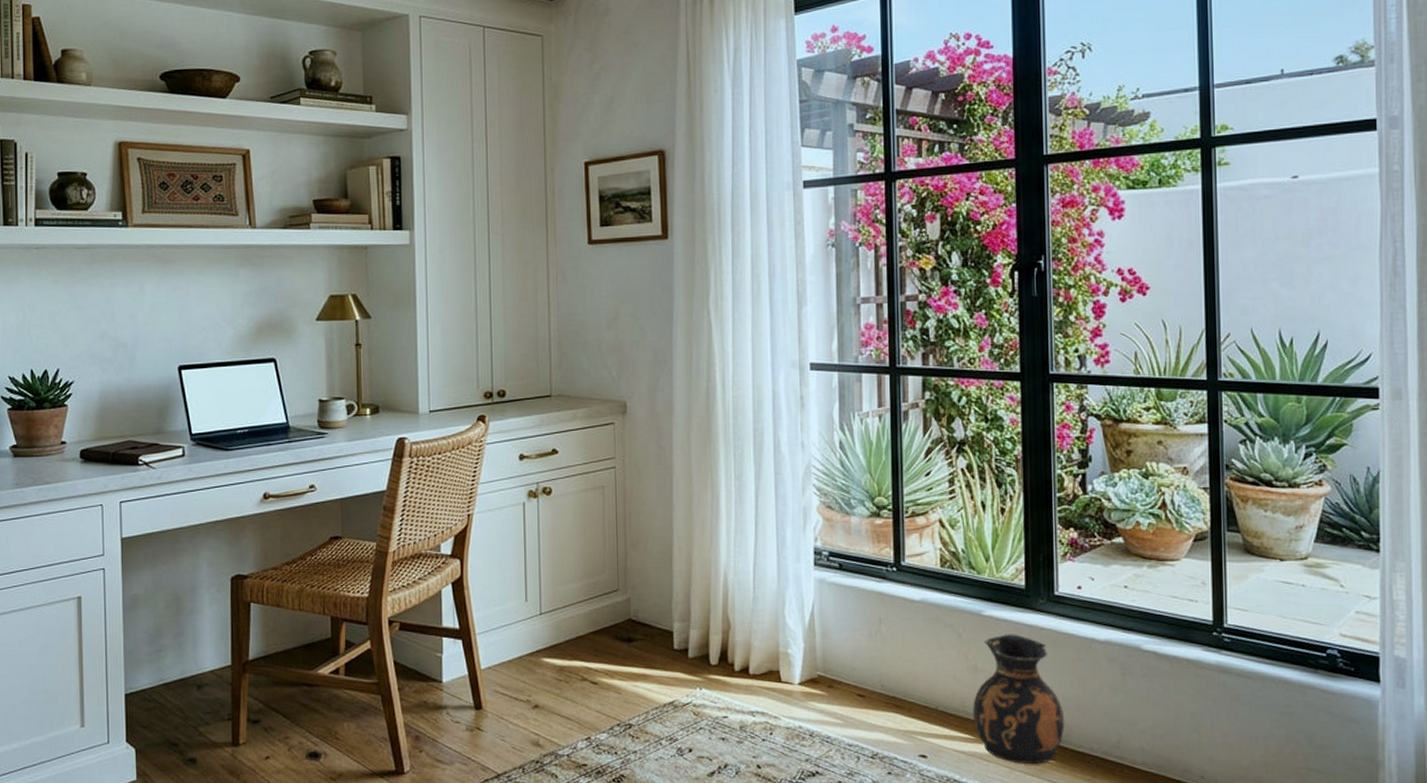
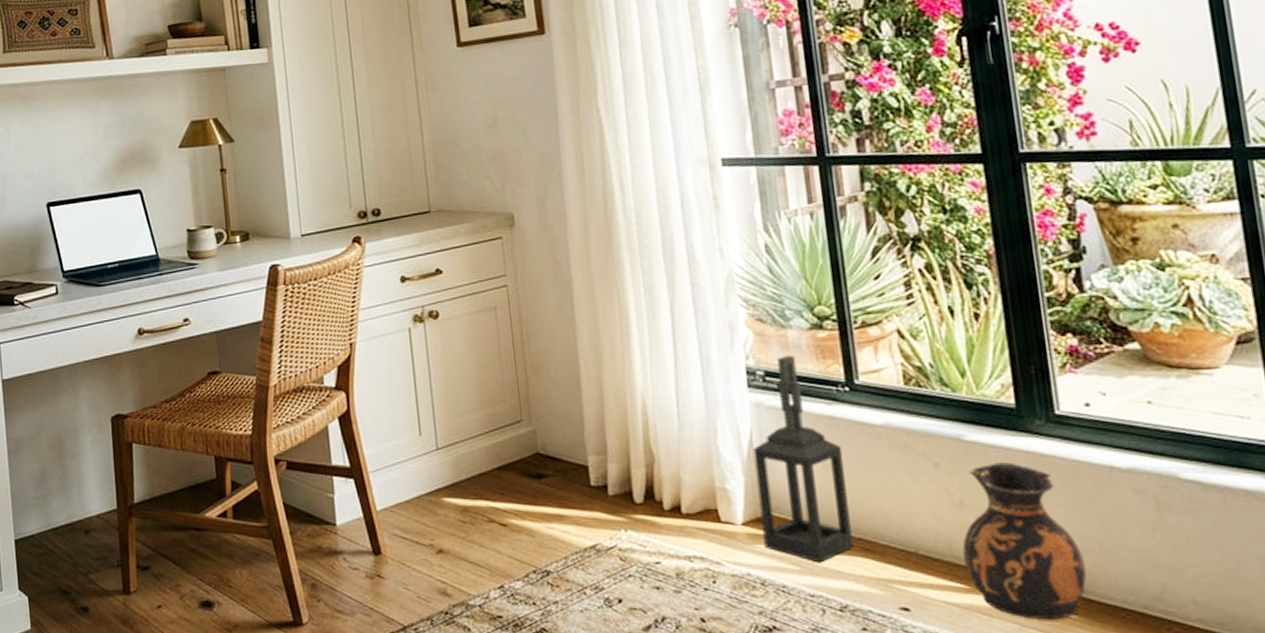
lantern: none [813,538,887,718] -> present [753,355,853,563]

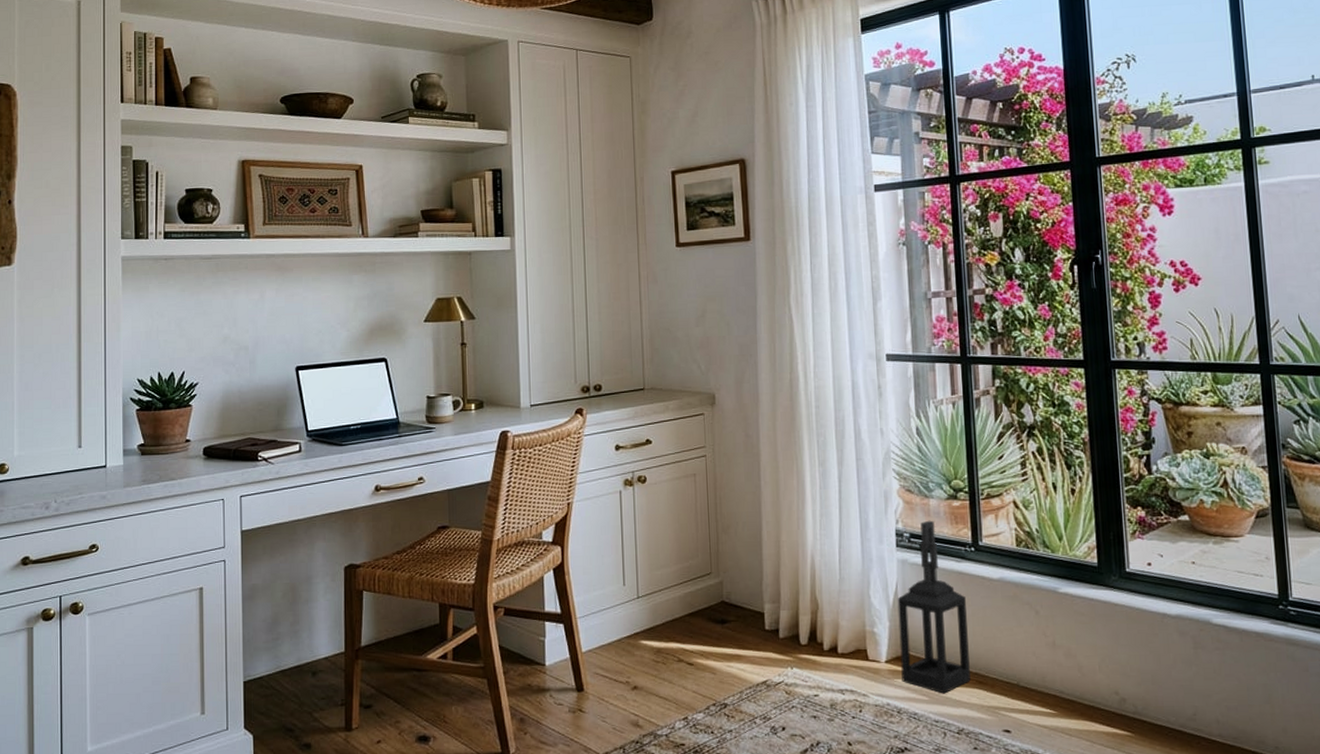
ceramic jug: present [962,462,1087,620] -> none [1053,610,1142,738]

